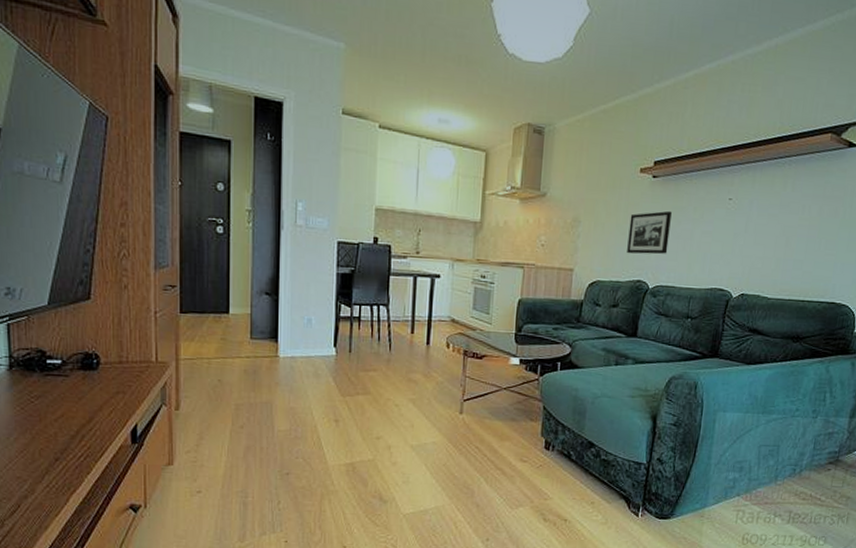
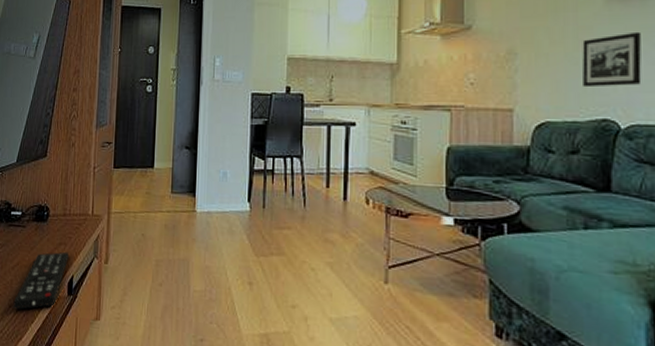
remote control: none [60,400,129,463] -> present [13,251,69,310]

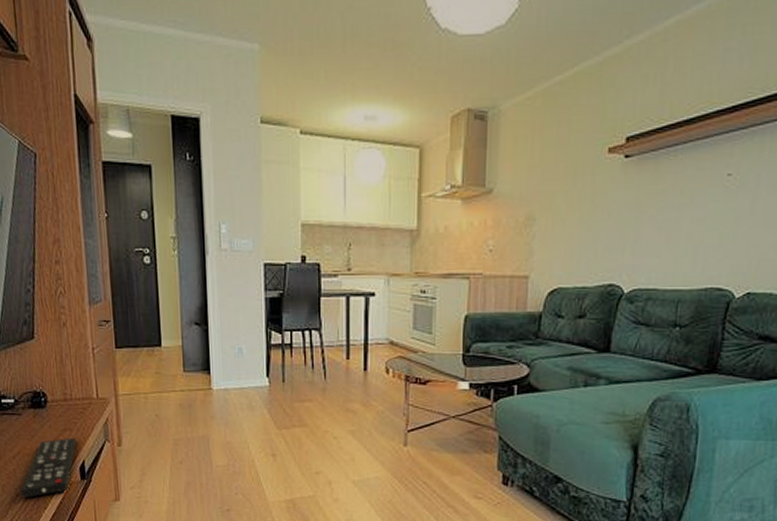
picture frame: present [582,31,642,88] -> none [594,196,651,254]

